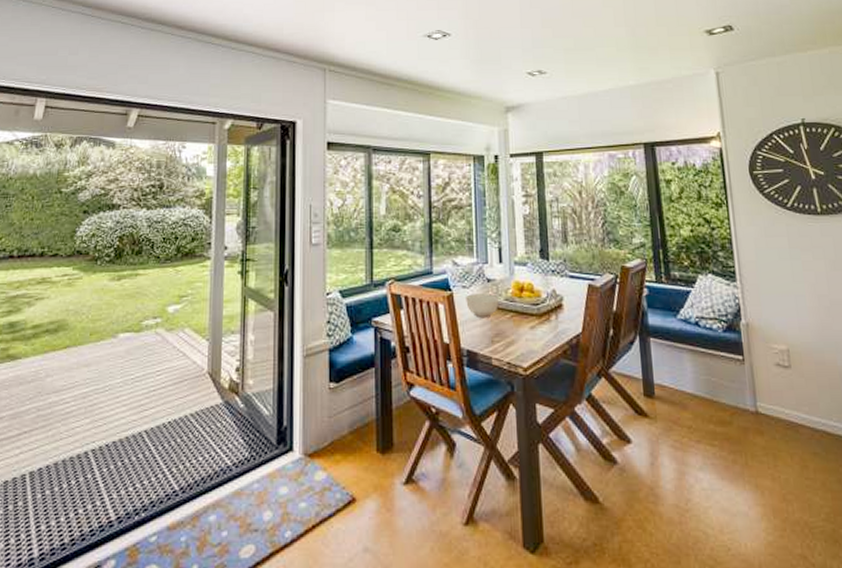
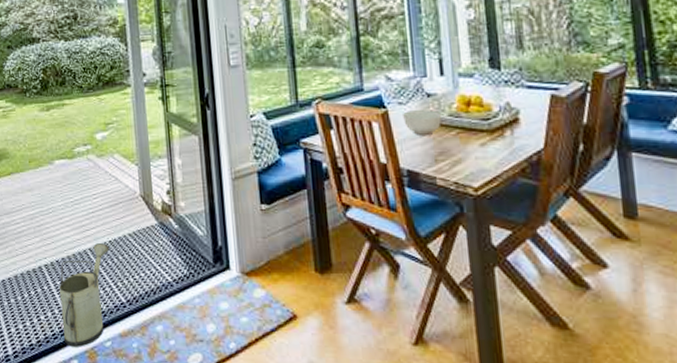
watering can: none [102,425,168,544] -> present [59,243,110,347]

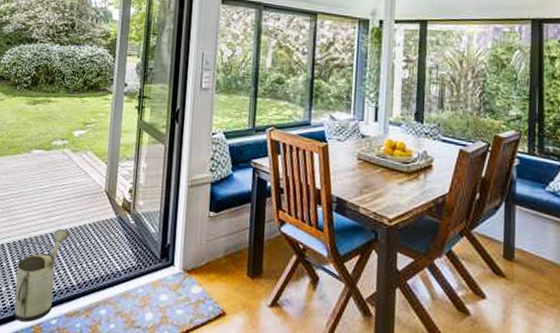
bowl: present [403,110,442,135] -> none [340,147,372,170]

